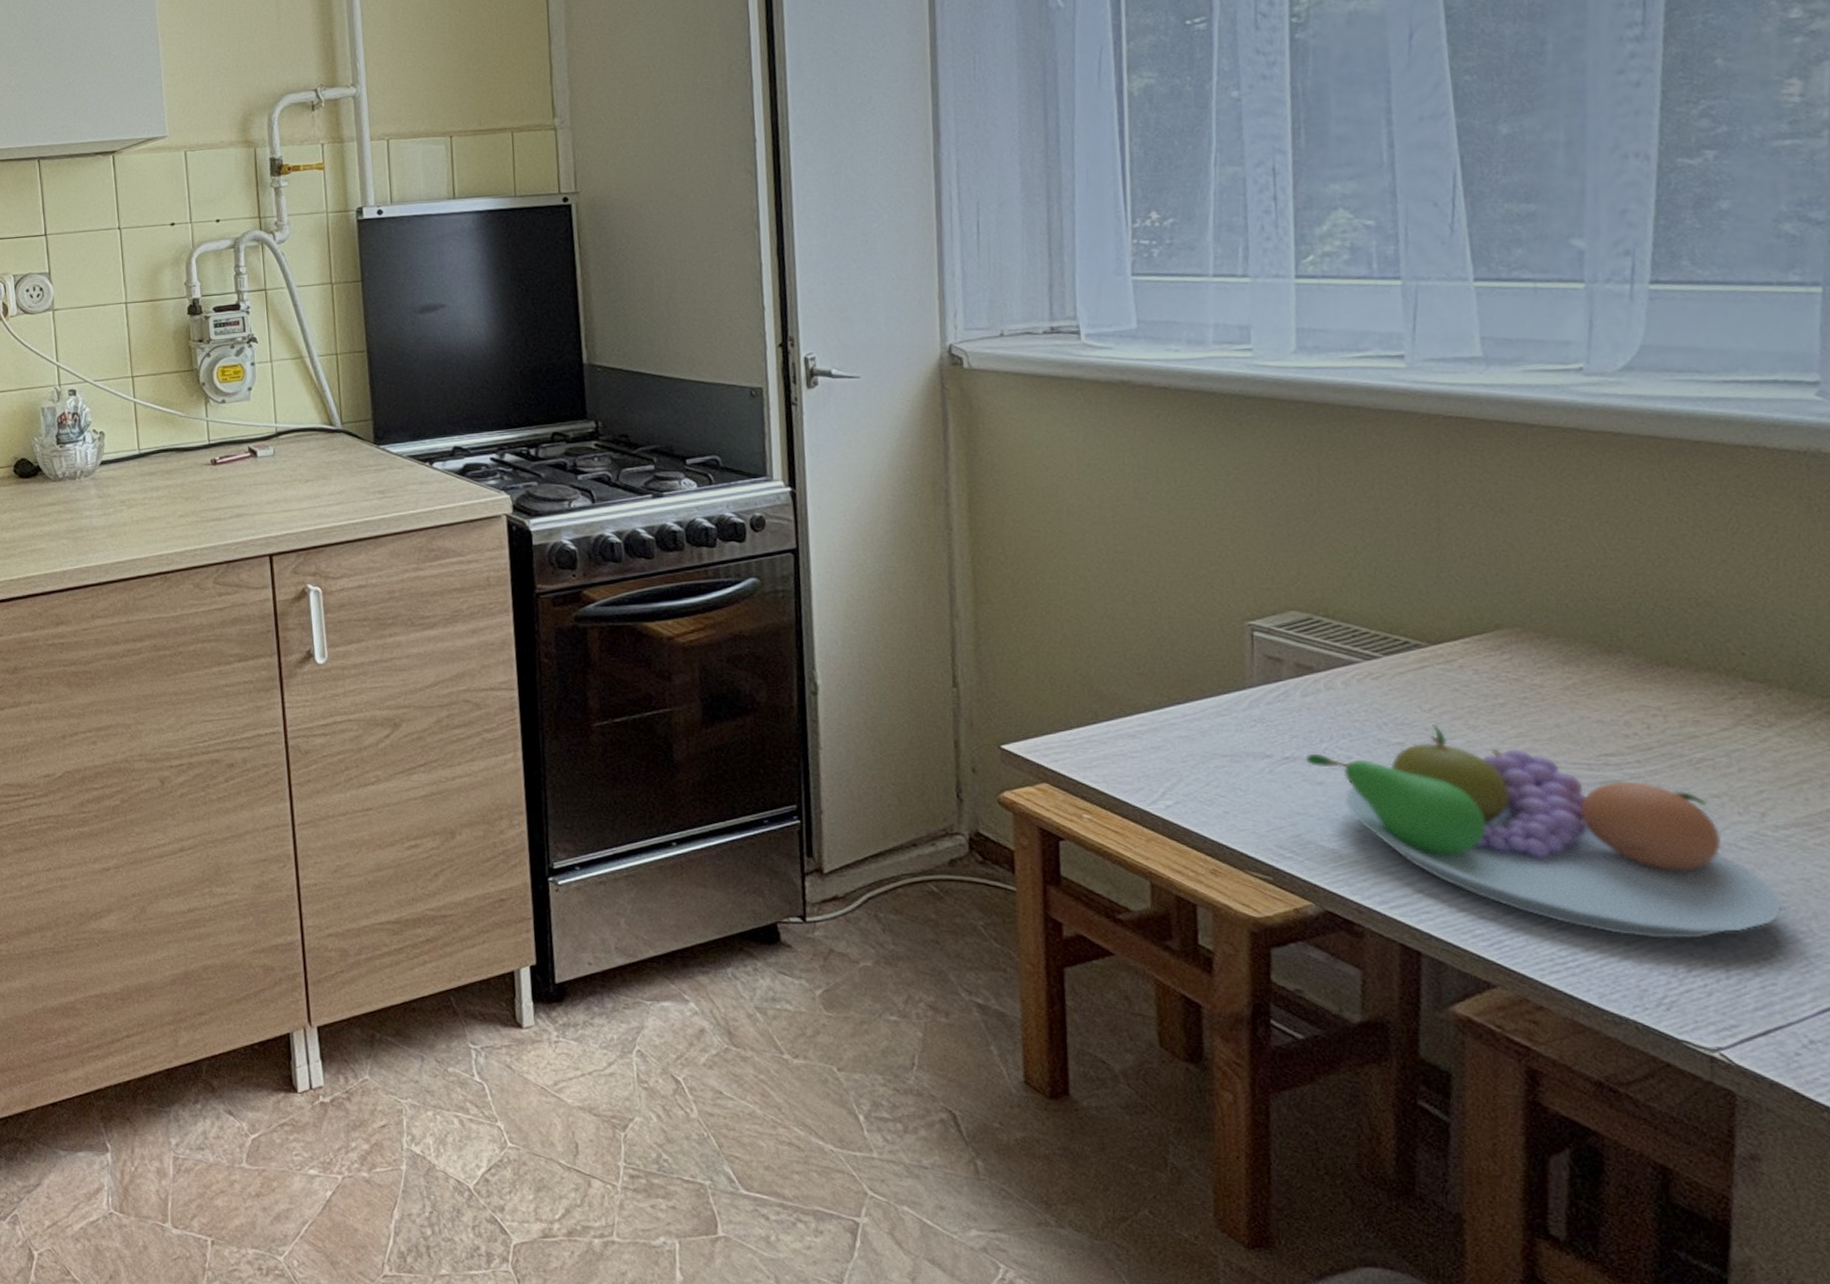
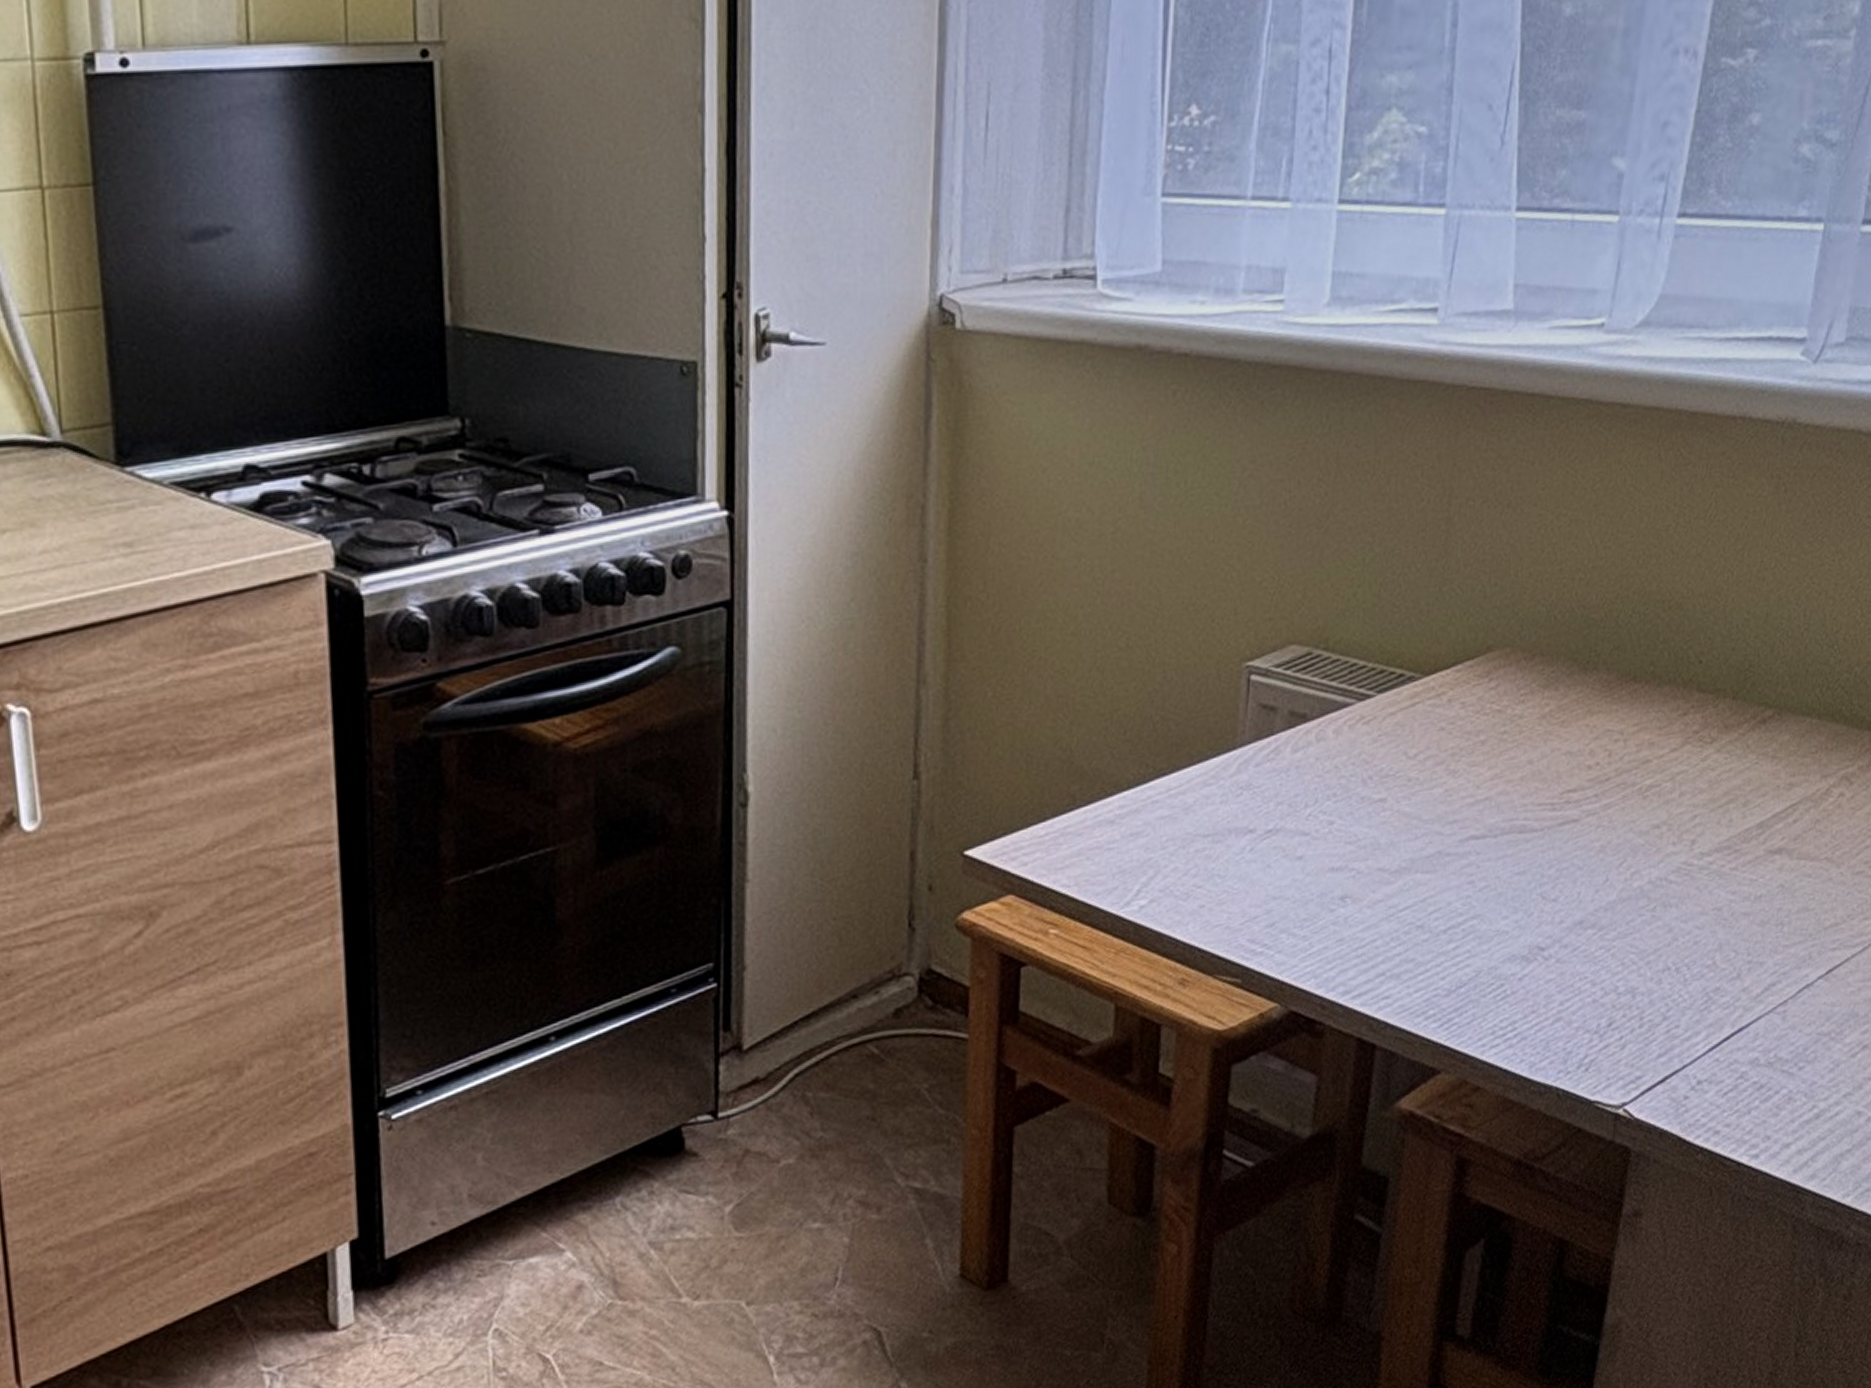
fruit bowl: present [1305,724,1783,939] -> none [1288,772,1695,995]

